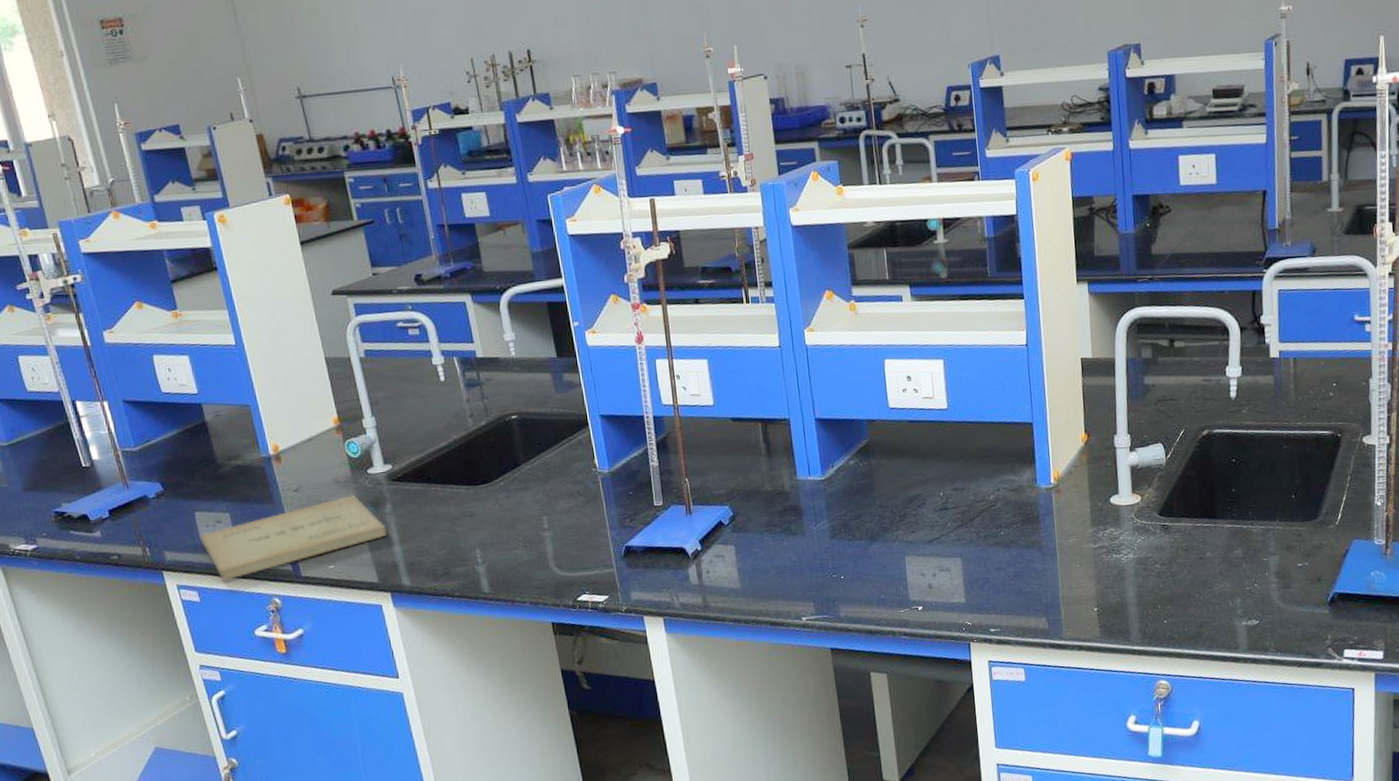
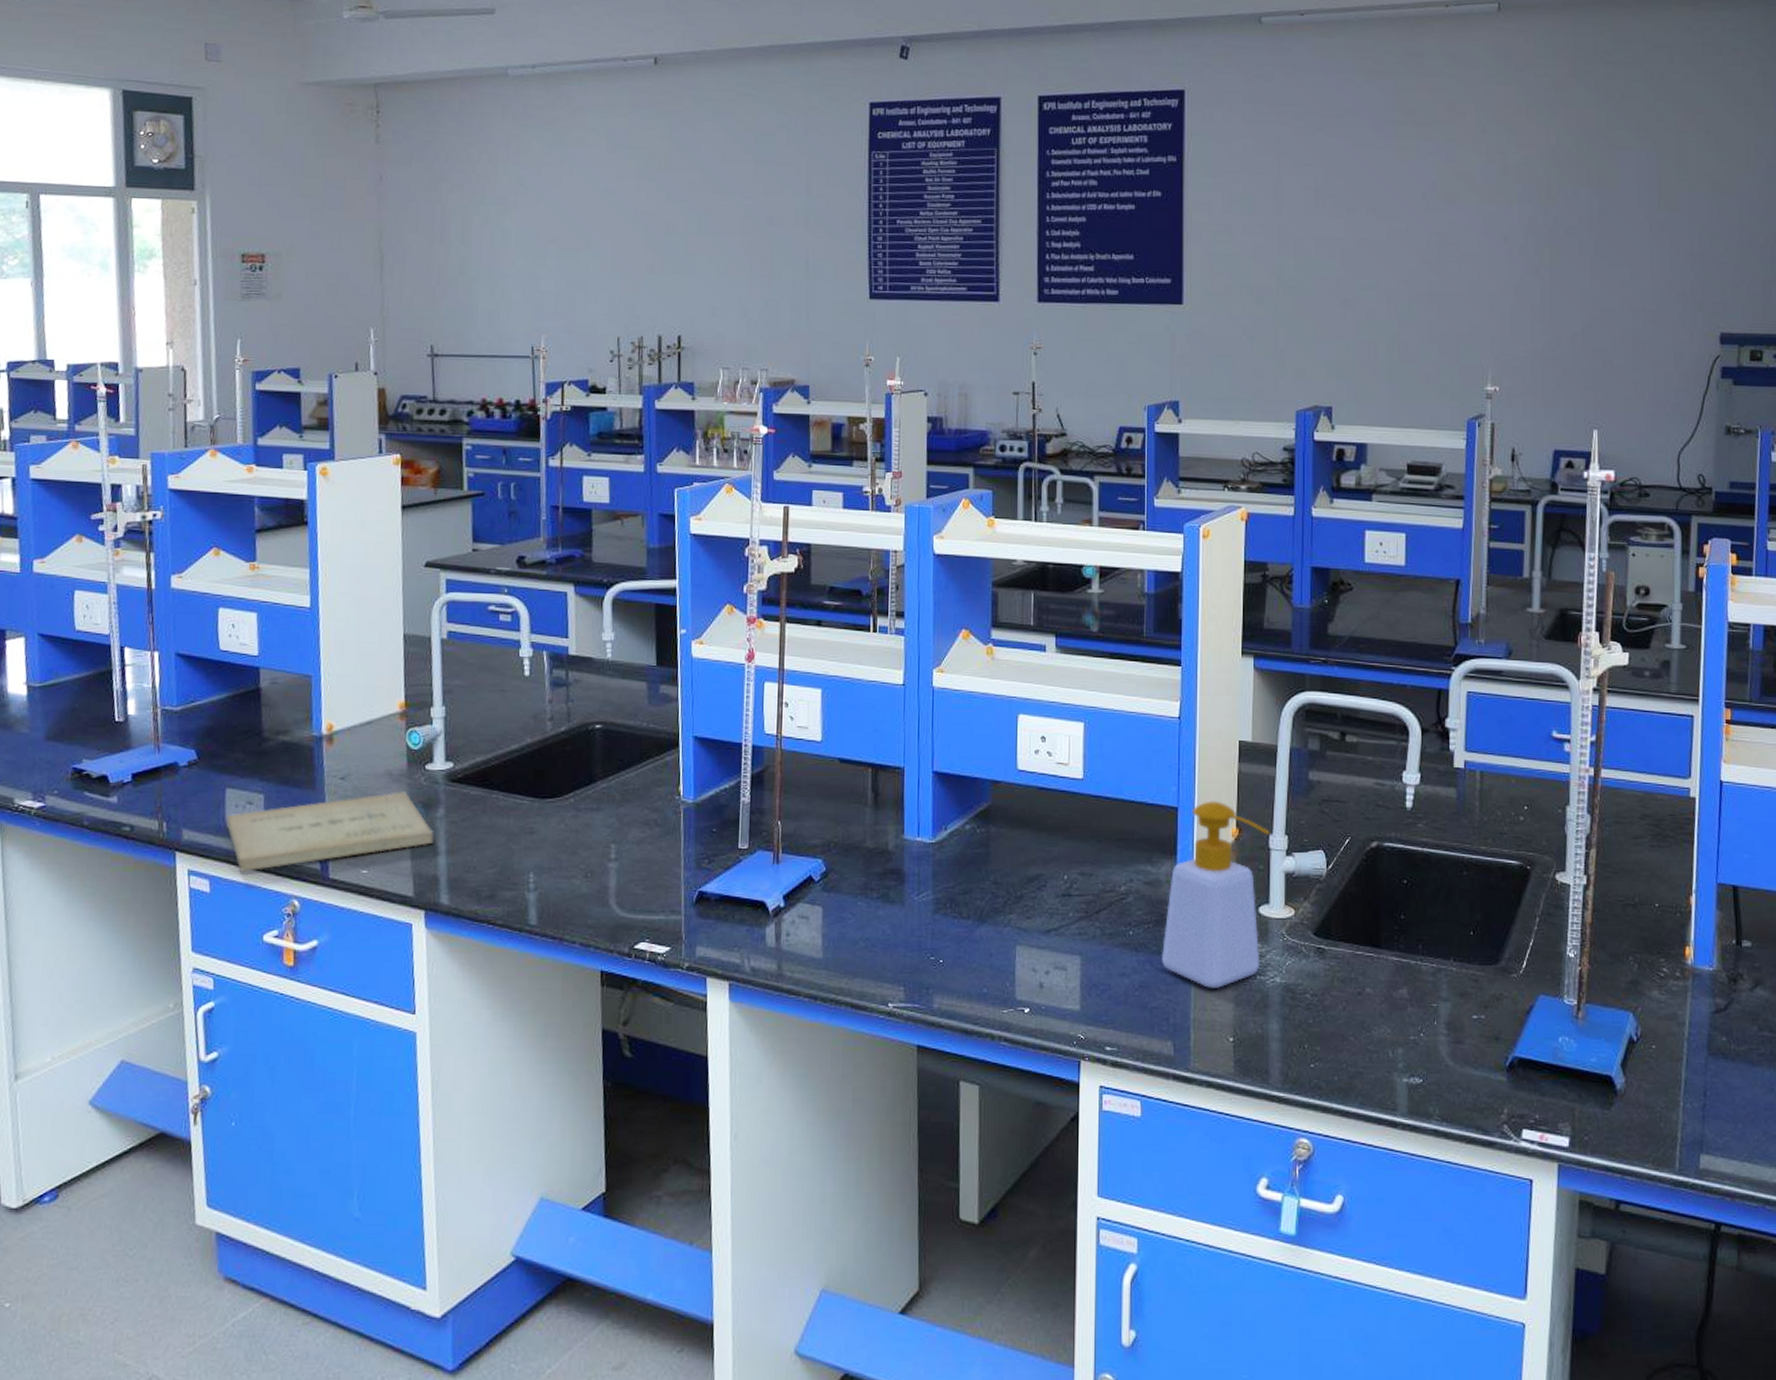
soap bottle: none [1029,412,1115,570] -> present [1161,801,1271,988]

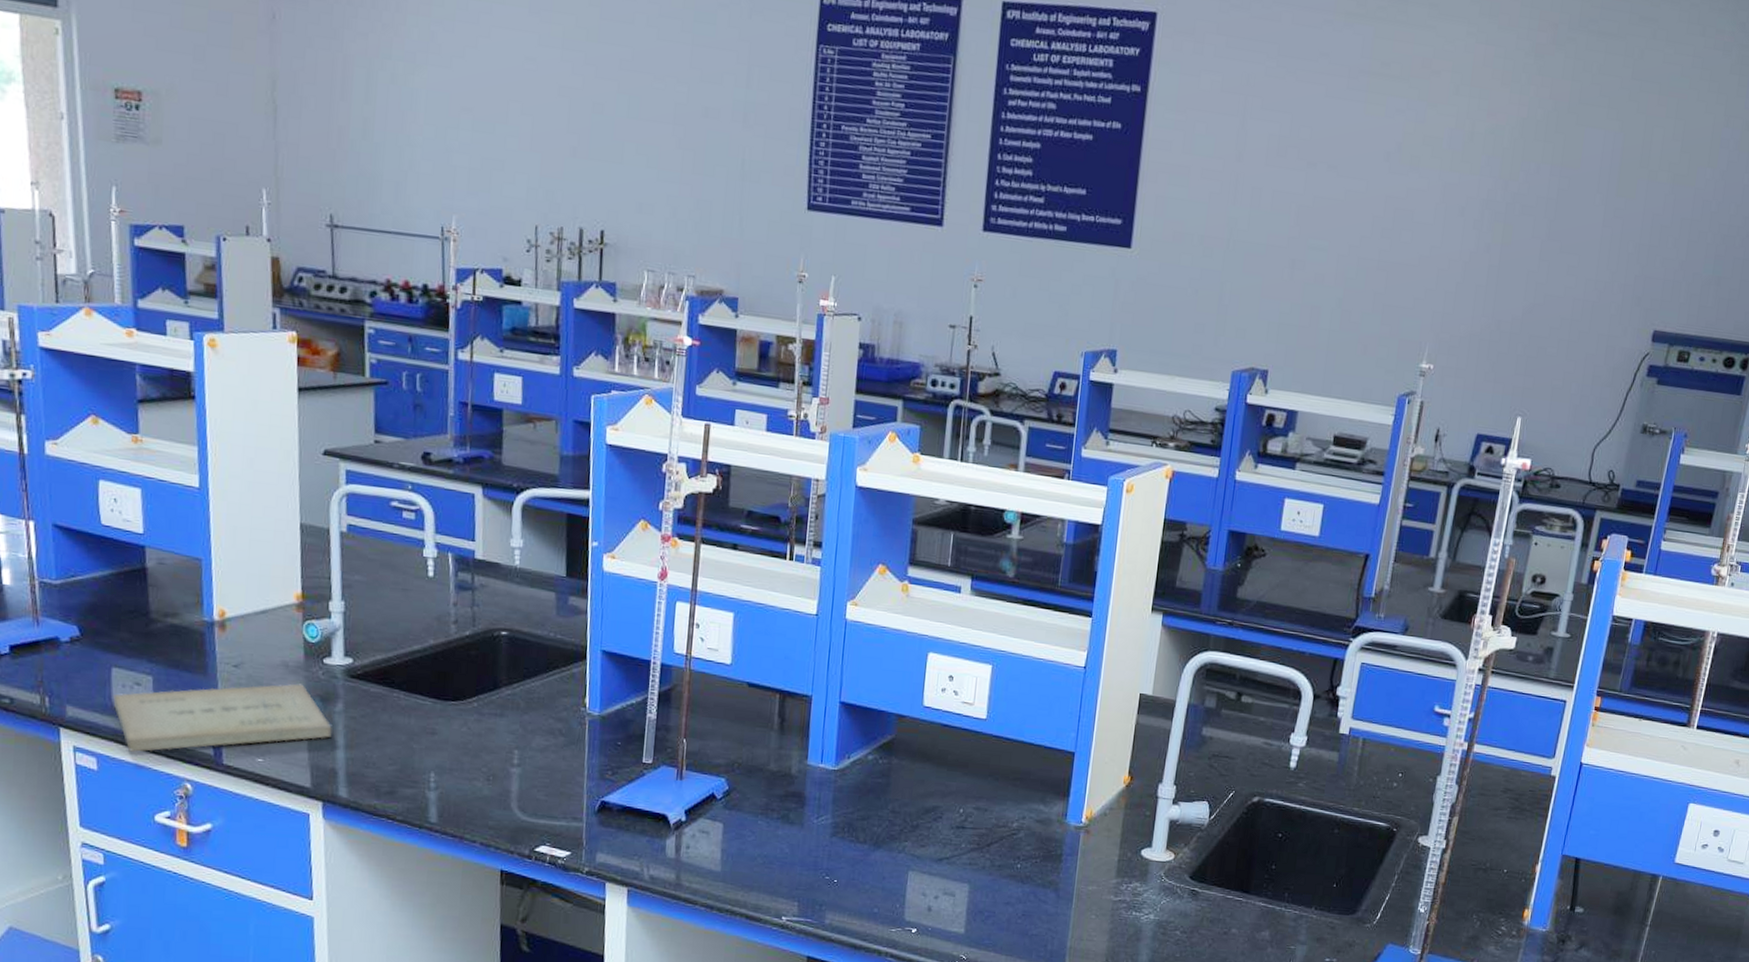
soap bottle: present [1161,801,1271,988] -> none [1045,748,1161,921]

